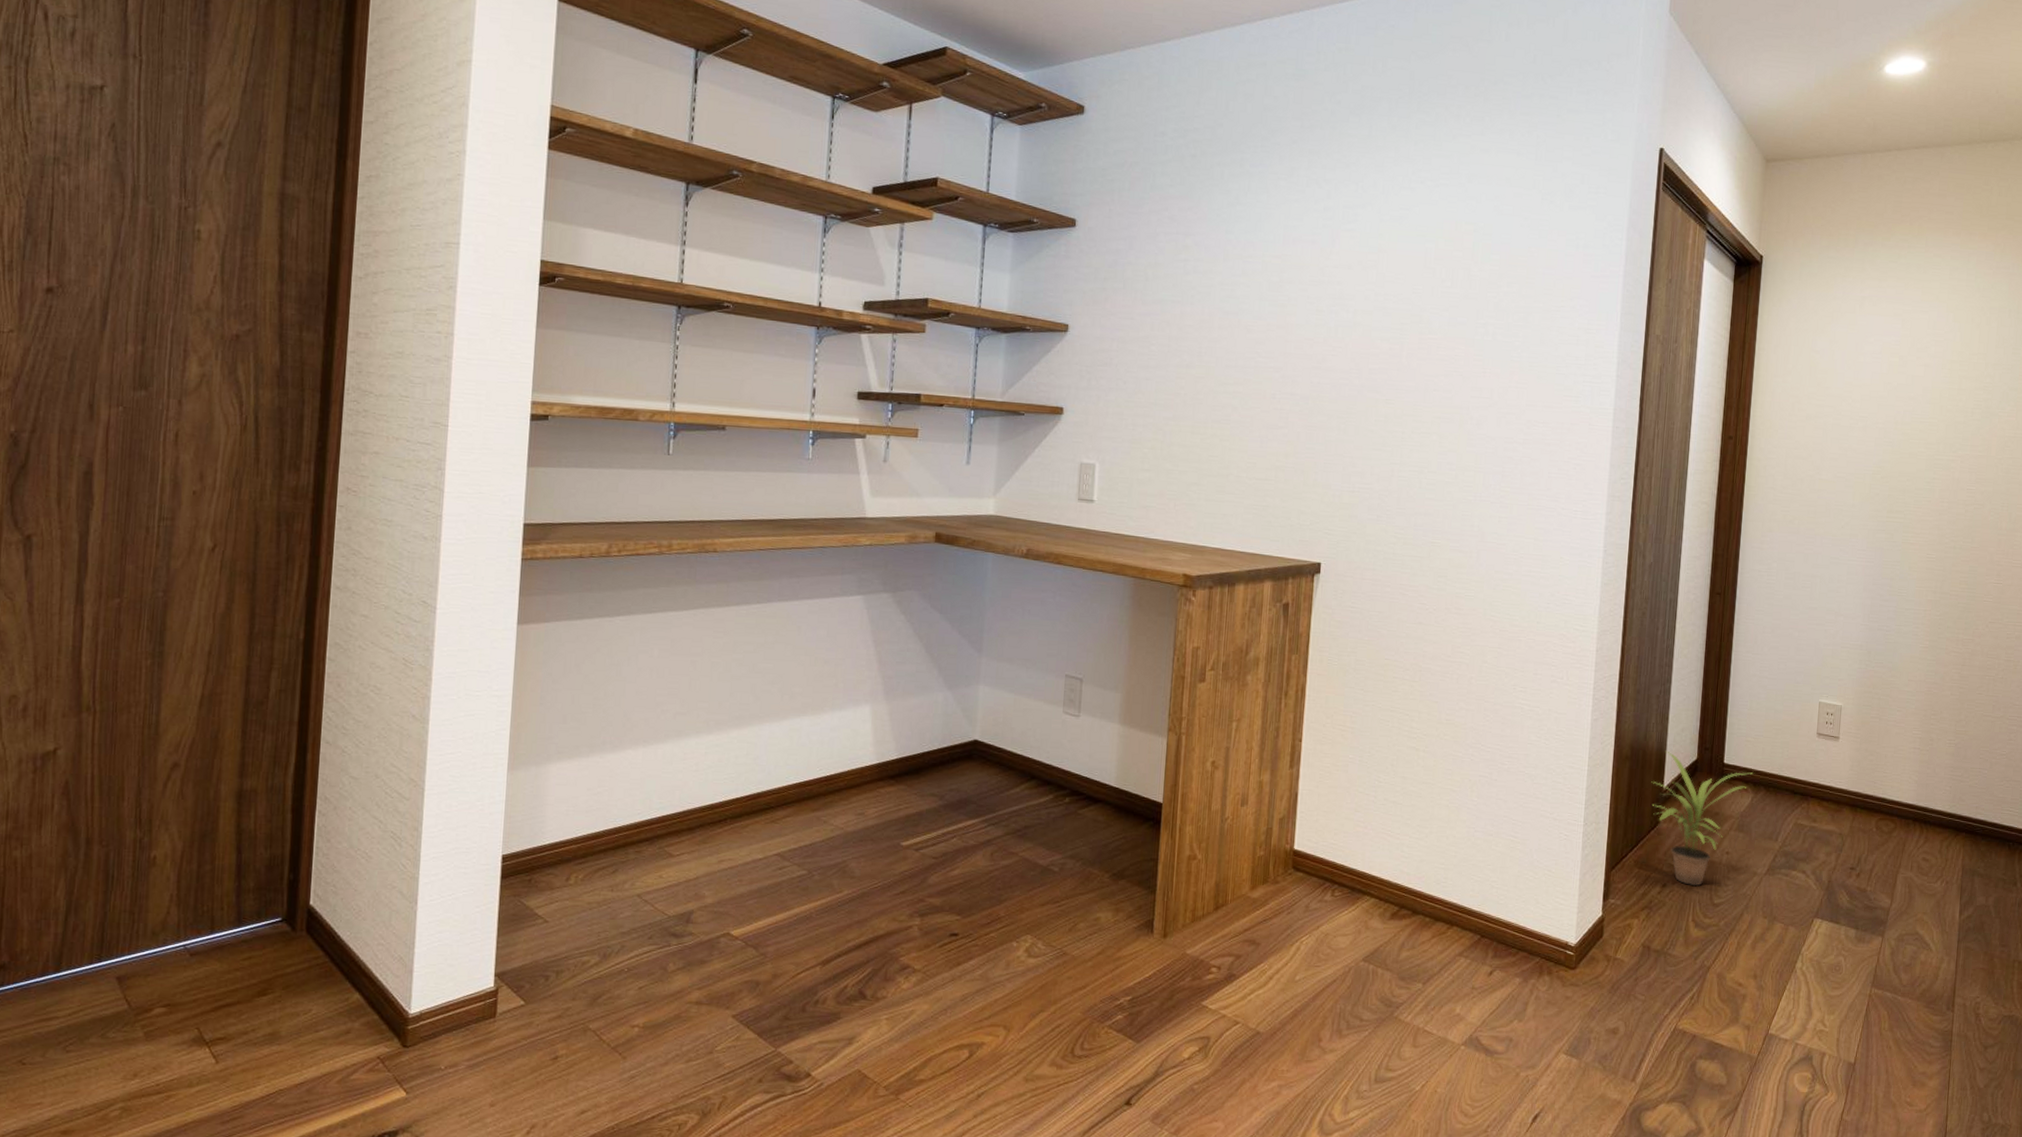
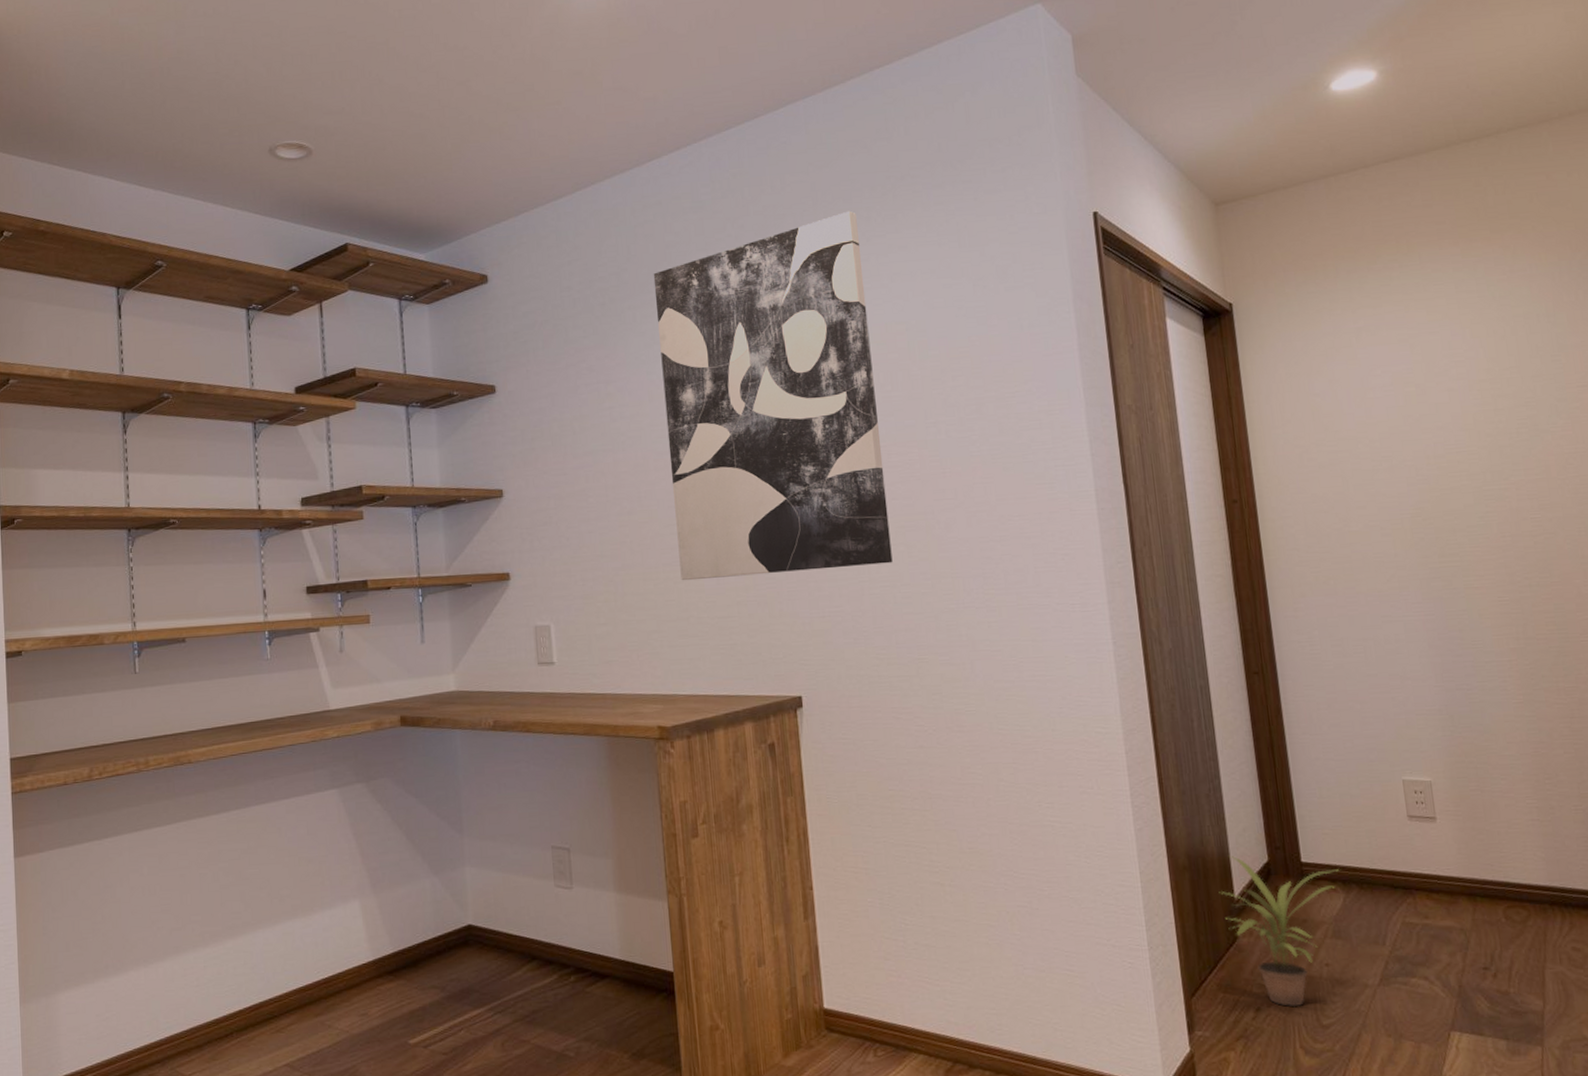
wall art: none [1227,105,1447,450] -> present [653,211,893,581]

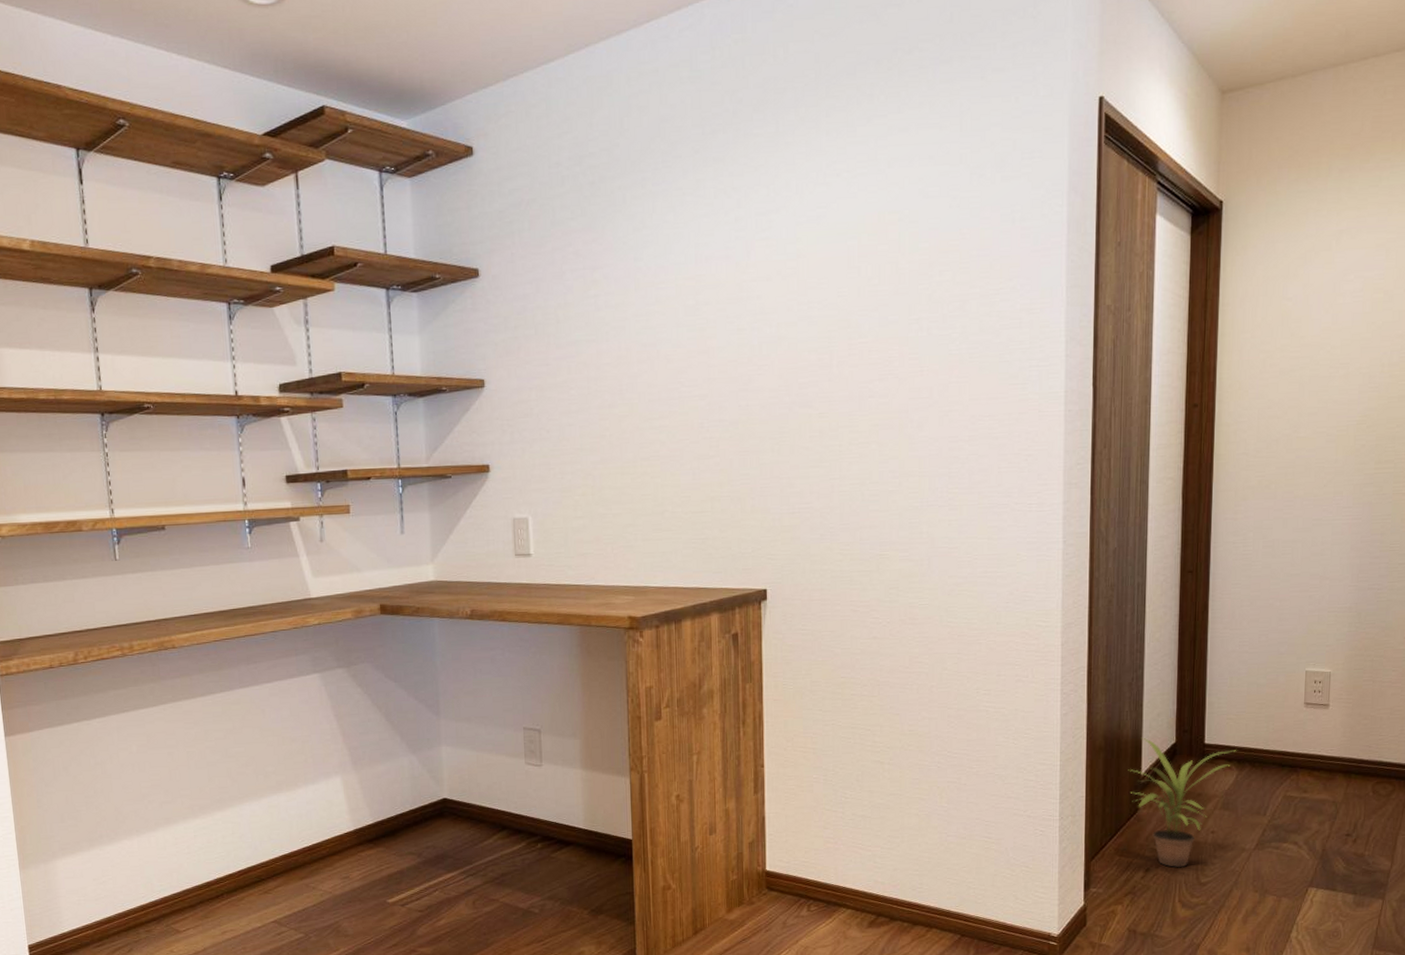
wall art: present [653,211,893,581] -> none [646,86,864,476]

